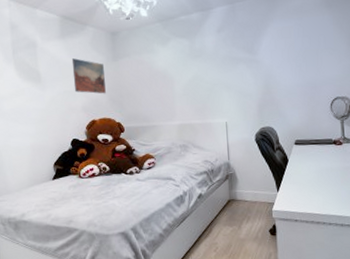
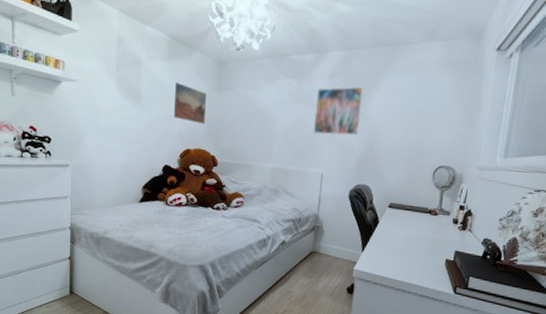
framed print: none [208,35,255,86] -> present [313,86,364,136]

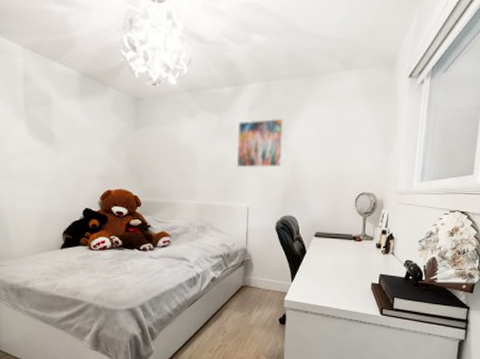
wall art: present [173,82,206,125] -> none [89,121,124,164]

